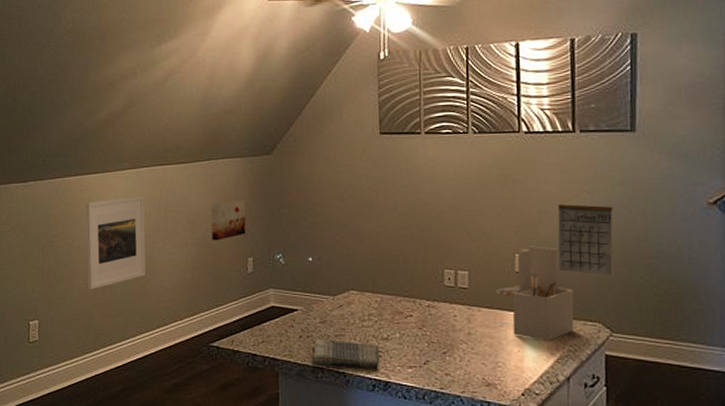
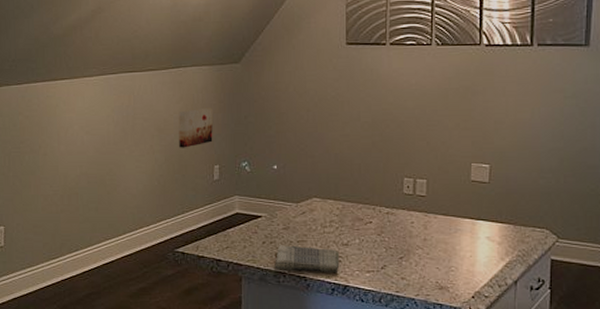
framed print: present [85,195,146,289] -> none [52,102,113,196]
utensil holder: present [496,246,575,342] -> none [452,155,524,247]
calendar: present [557,191,613,276] -> none [511,103,565,185]

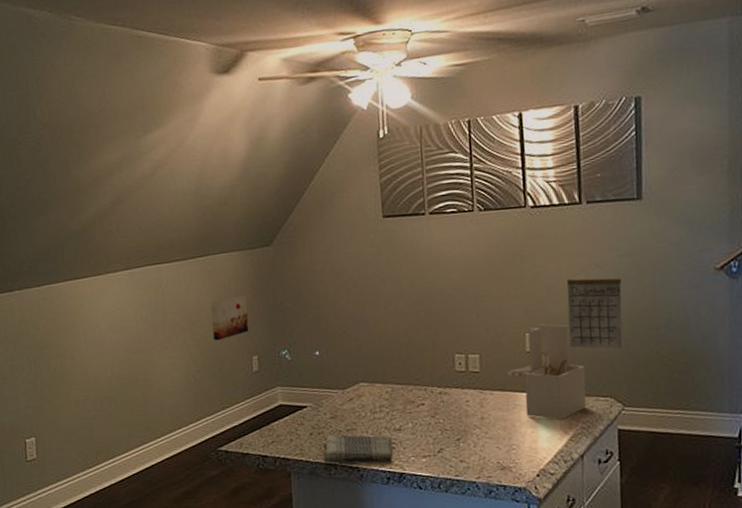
utensil holder: none [452,155,524,247] -> present [507,324,587,421]
calendar: none [511,103,565,185] -> present [566,264,623,349]

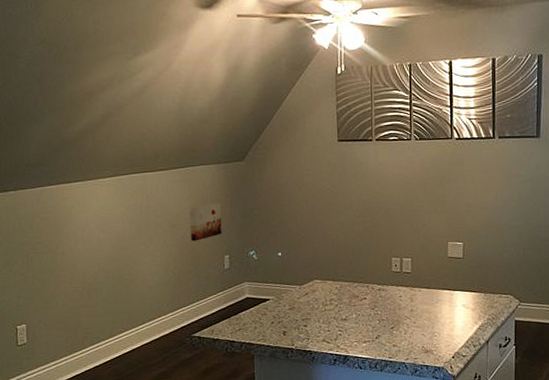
dish towel: present [324,434,393,462] -> none [283,323,340,346]
utensil holder: present [507,324,587,421] -> none [433,234,493,313]
calendar: present [566,264,623,349] -> none [480,188,523,257]

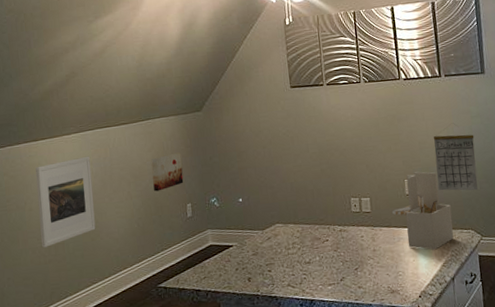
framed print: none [68,201,130,292] -> present [36,156,96,248]
utensil holder: none [433,234,493,313] -> present [392,172,454,250]
calendar: none [480,188,523,257] -> present [433,124,478,191]

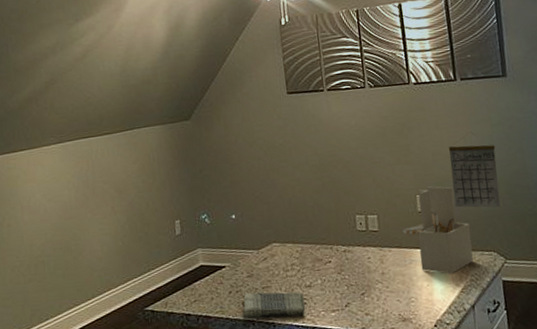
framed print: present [36,156,96,248] -> none [14,168,78,266]
wall art: present [151,152,184,192] -> none [136,164,172,207]
dish towel: none [248,268,305,293] -> present [243,292,305,318]

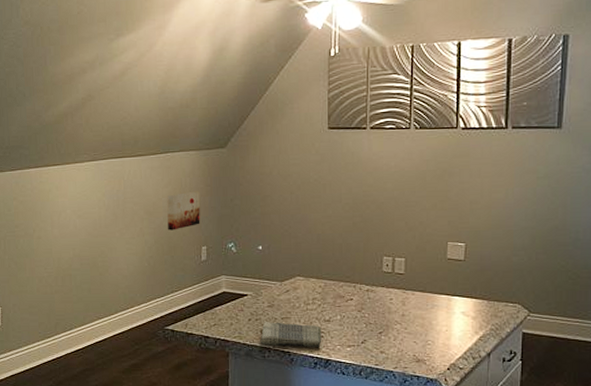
wall art: none [136,164,172,207] -> present [167,191,200,231]
utensil holder: present [403,186,473,274] -> none [429,234,498,322]
calendar: present [448,133,500,208] -> none [486,184,538,262]

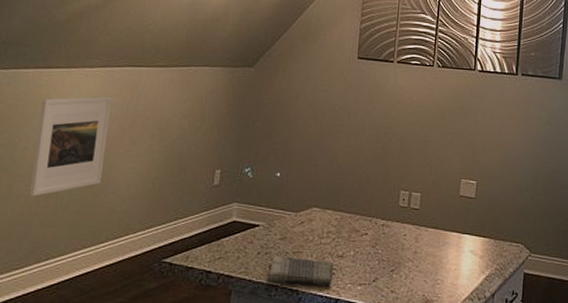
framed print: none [46,187,105,277] -> present [29,96,112,196]
wall art: present [167,191,200,231] -> none [180,109,220,150]

